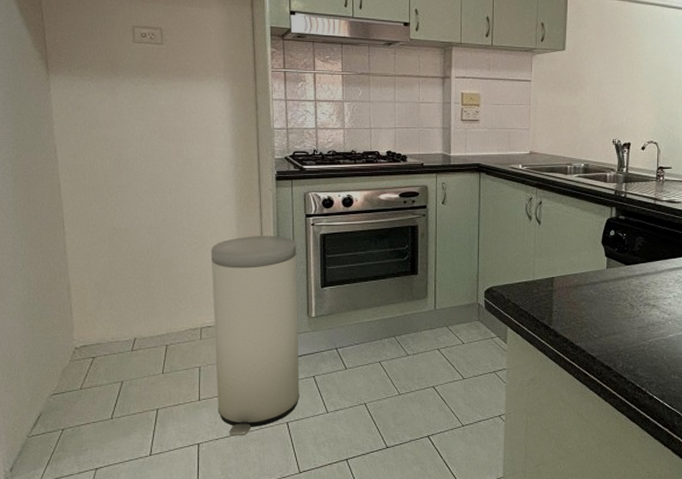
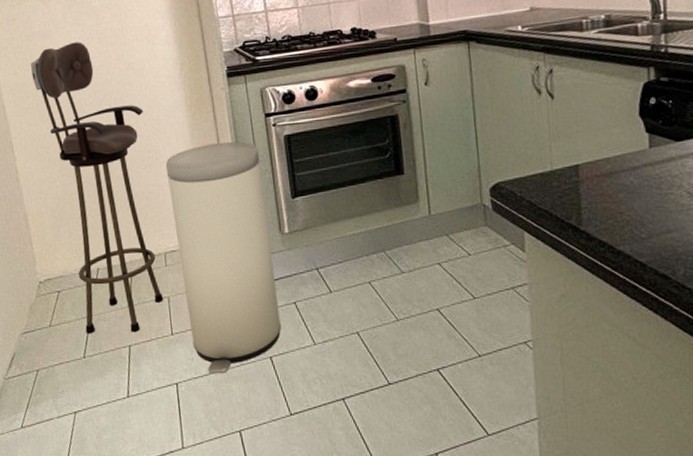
bar stool: none [91,134,196,397] -> present [31,42,164,334]

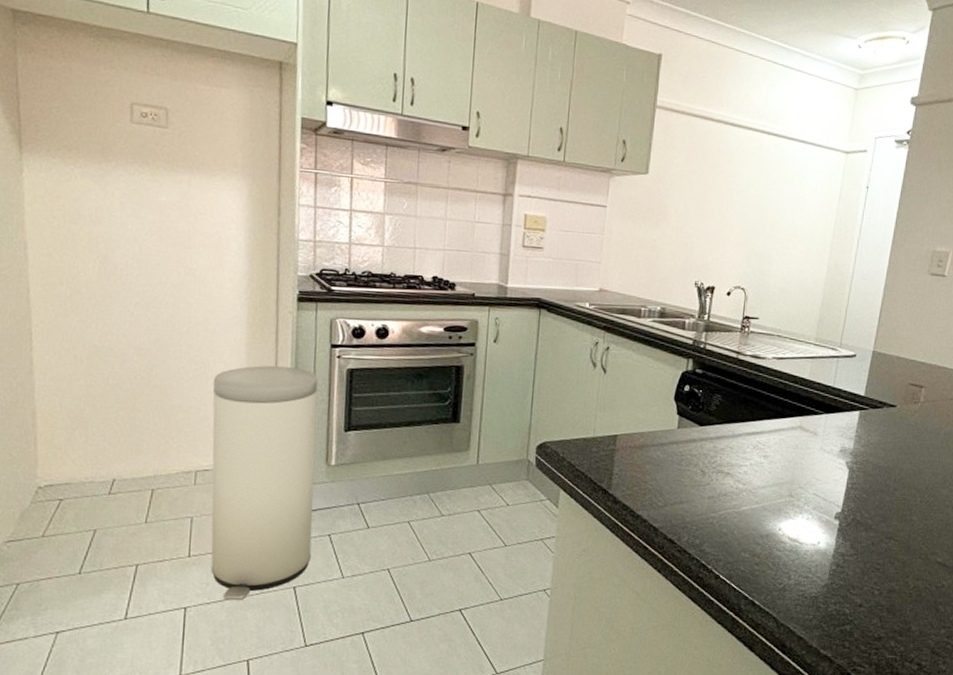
bar stool: present [31,42,164,334] -> none [70,234,199,551]

